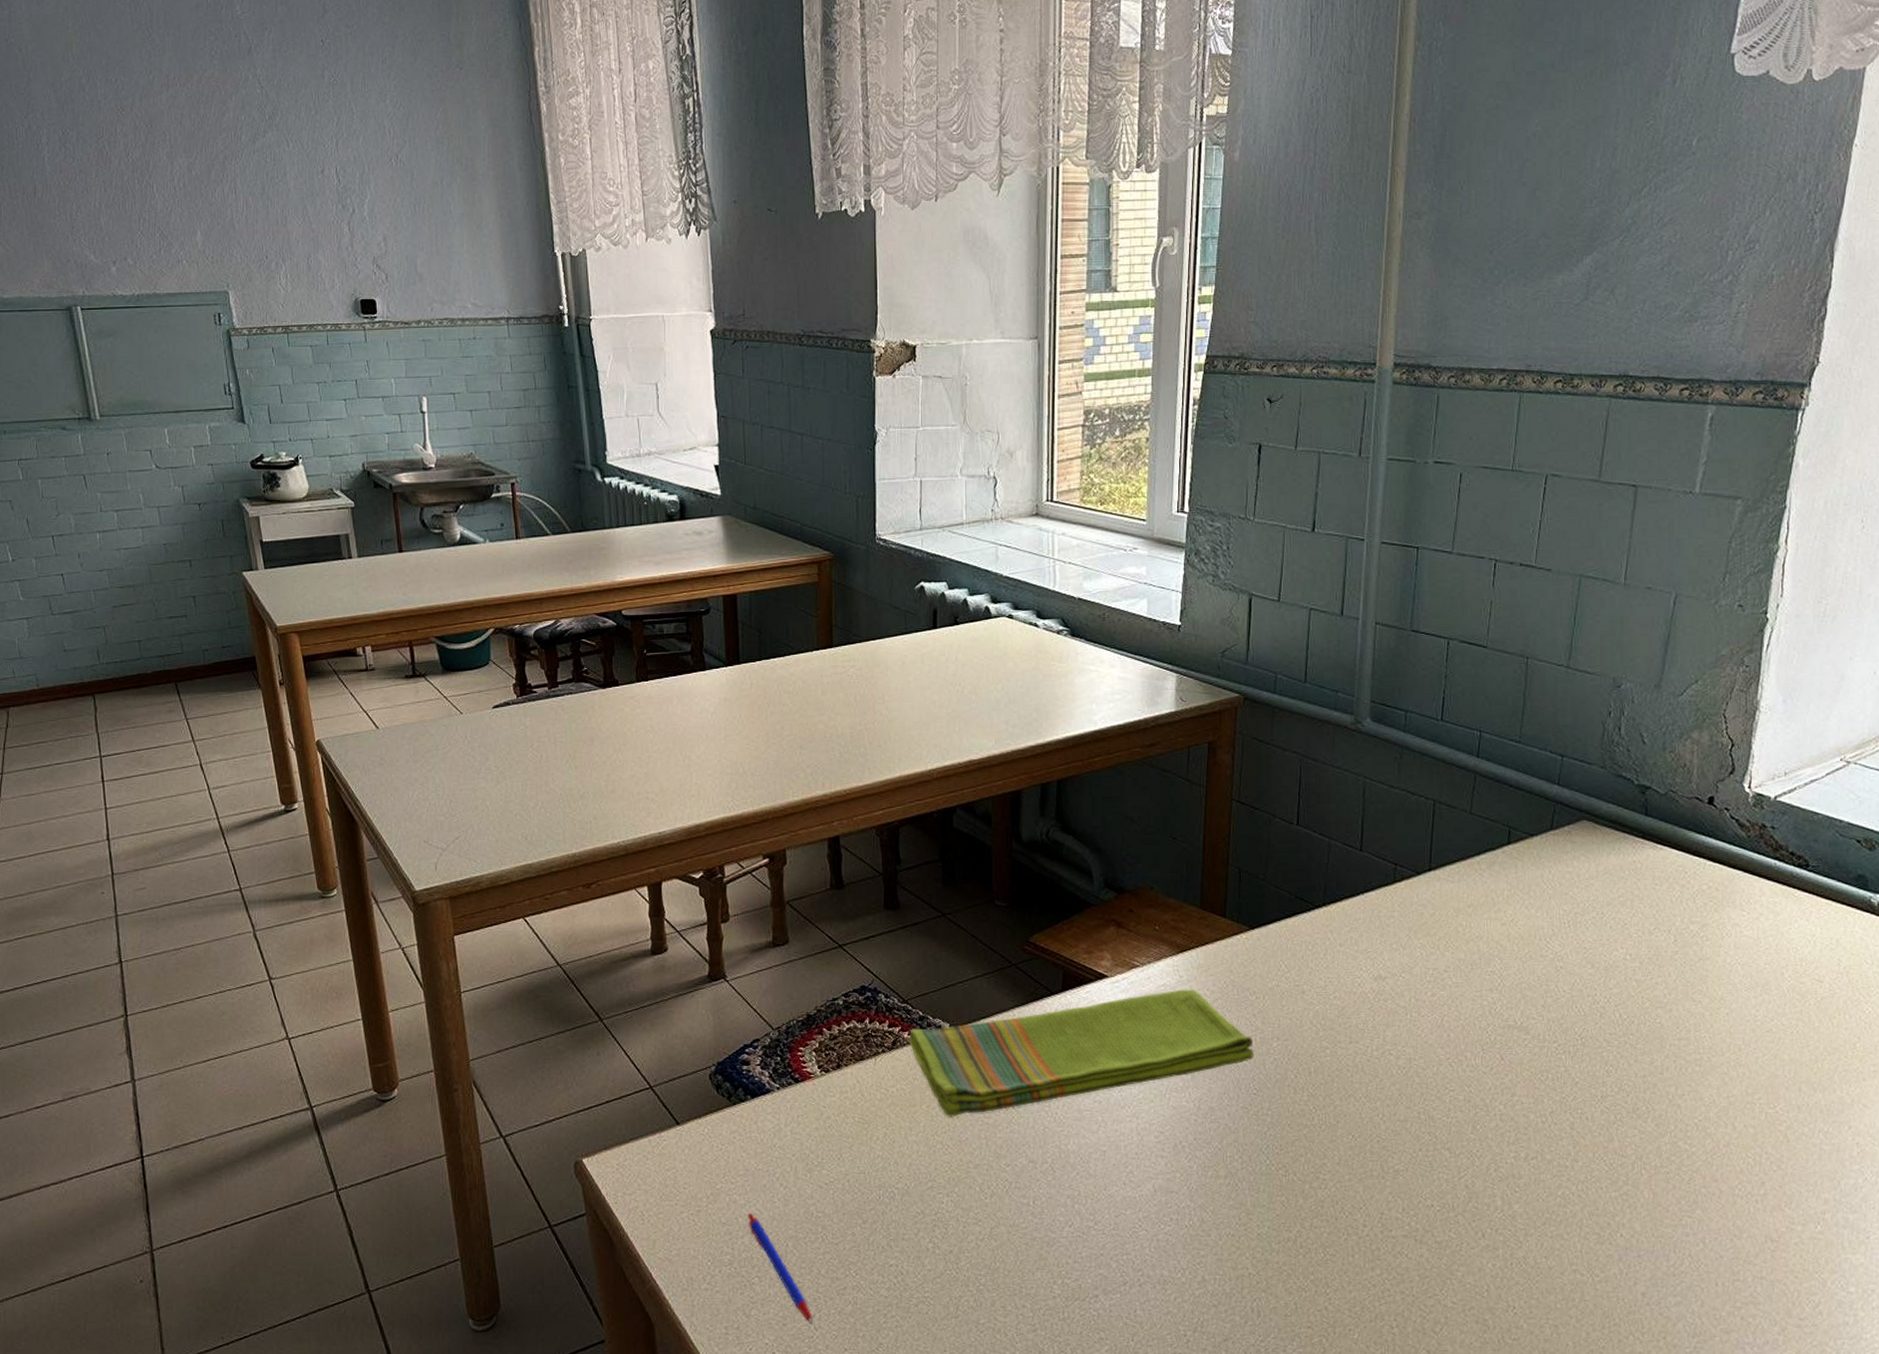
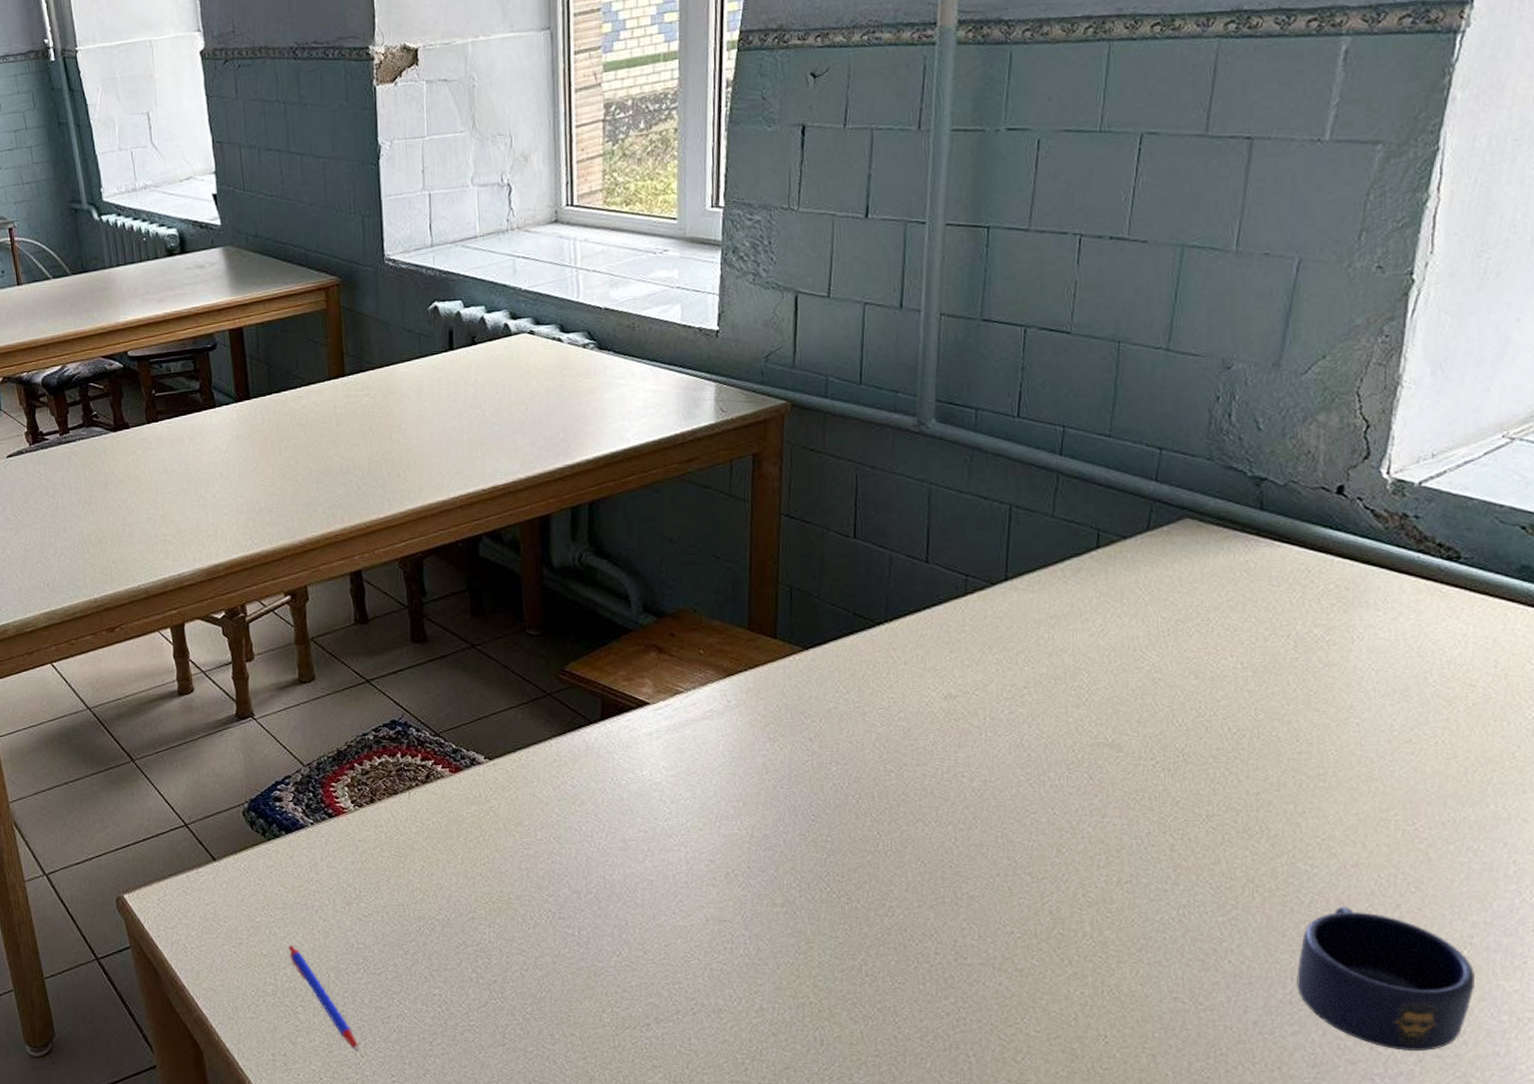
dish towel: present [909,989,1254,1117] -> none [442,714,811,849]
mug: none [1679,1183,1827,1321] -> present [1297,906,1474,1051]

